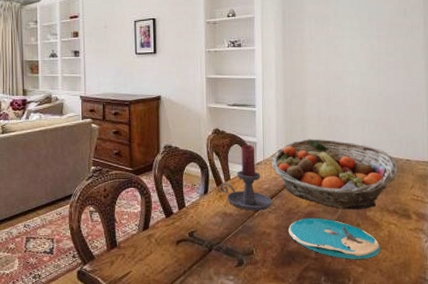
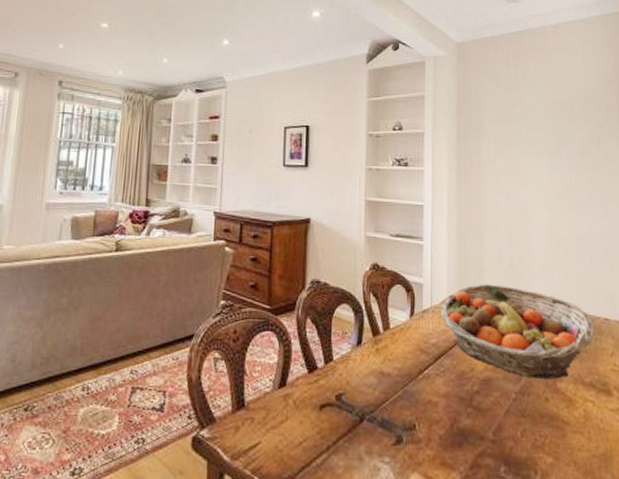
candle holder: present [220,144,273,211] -> none [376,285,441,372]
plate: present [288,217,381,259] -> none [459,385,575,445]

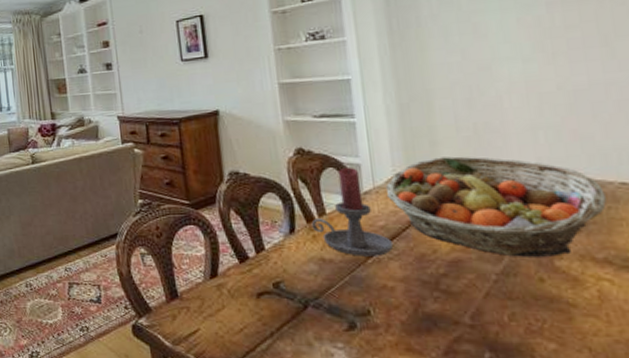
candle holder: none [376,285,441,372] -> present [311,167,394,256]

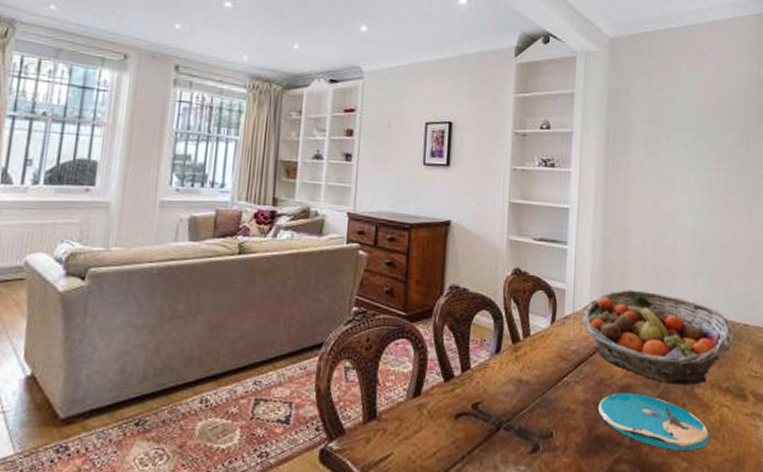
candle holder: present [311,167,394,256] -> none [516,291,581,379]
plate: none [421,267,587,330] -> present [597,392,710,450]

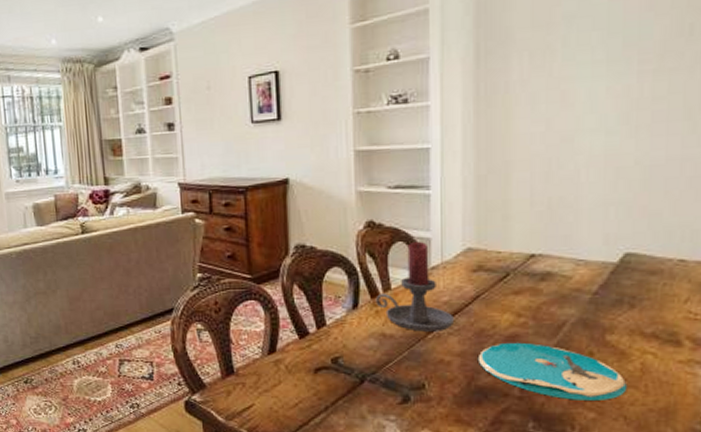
candle holder: none [516,291,581,379] -> present [375,241,455,332]
fruit basket: present [582,290,734,385] -> none [453,231,663,332]

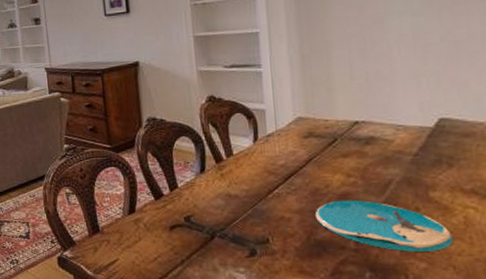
candle holder: present [375,241,455,332] -> none [220,112,292,192]

